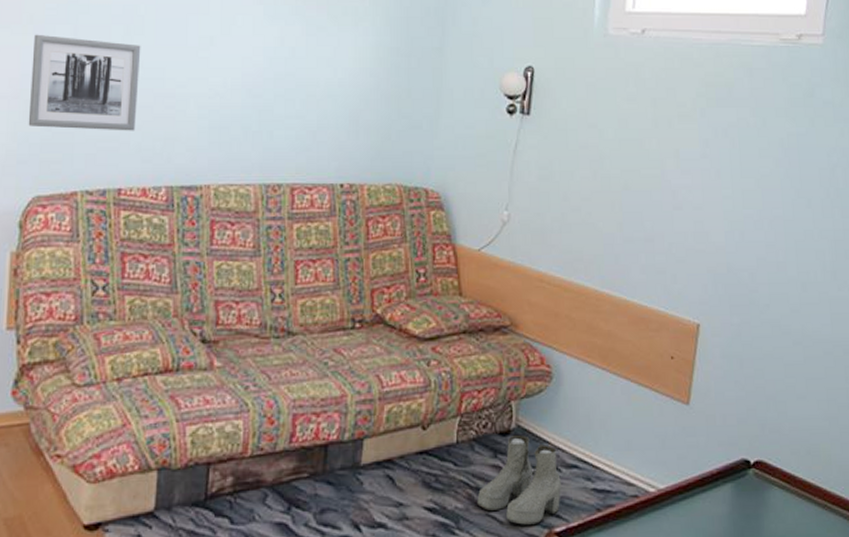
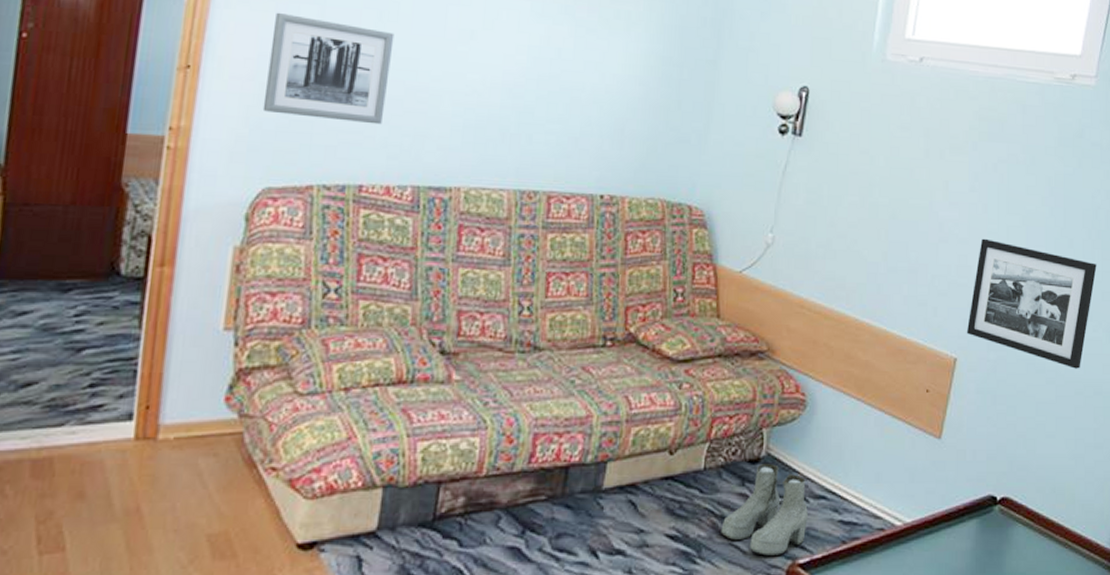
picture frame: none [707,203,838,329] -> present [966,238,1097,369]

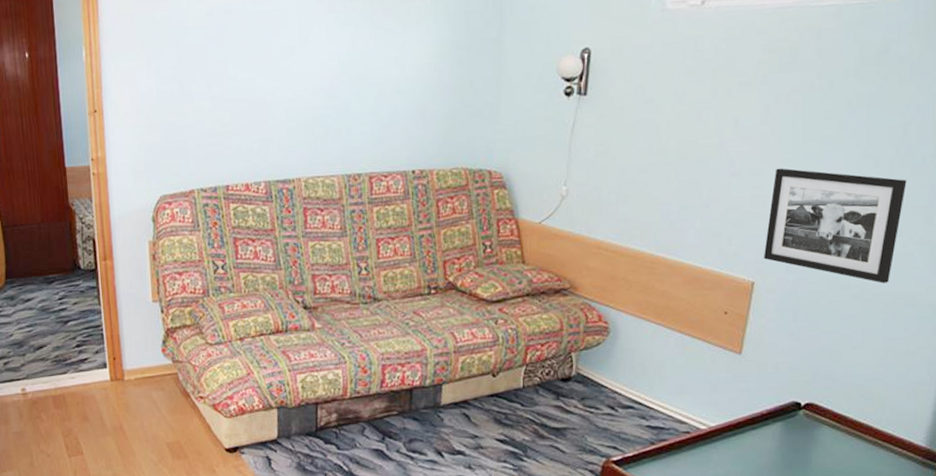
wall art: present [262,12,395,125] -> none [147,58,236,138]
boots: present [721,464,808,556] -> none [542,381,618,454]

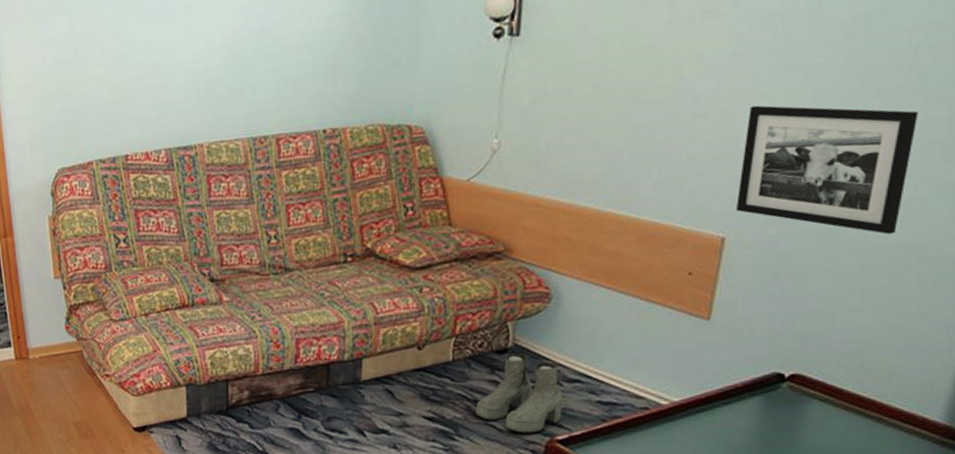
boots: none [542,381,618,454] -> present [475,353,563,433]

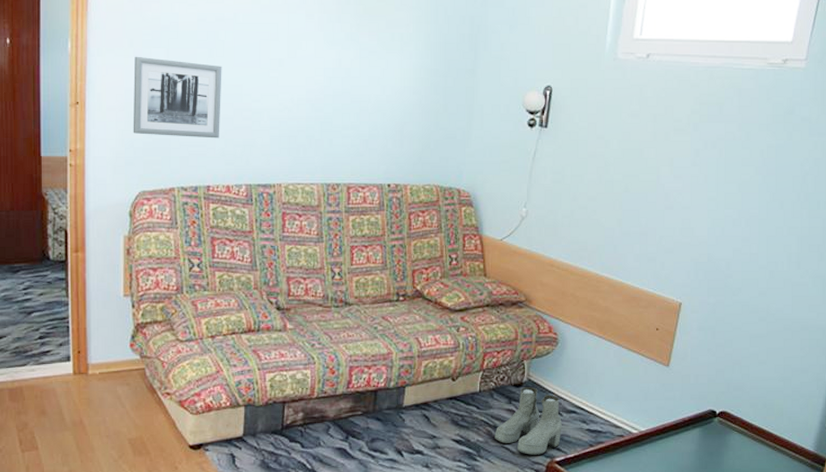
wall art: none [39,23,133,109] -> present [133,56,222,139]
picture frame: present [735,105,918,234] -> none [689,204,805,309]

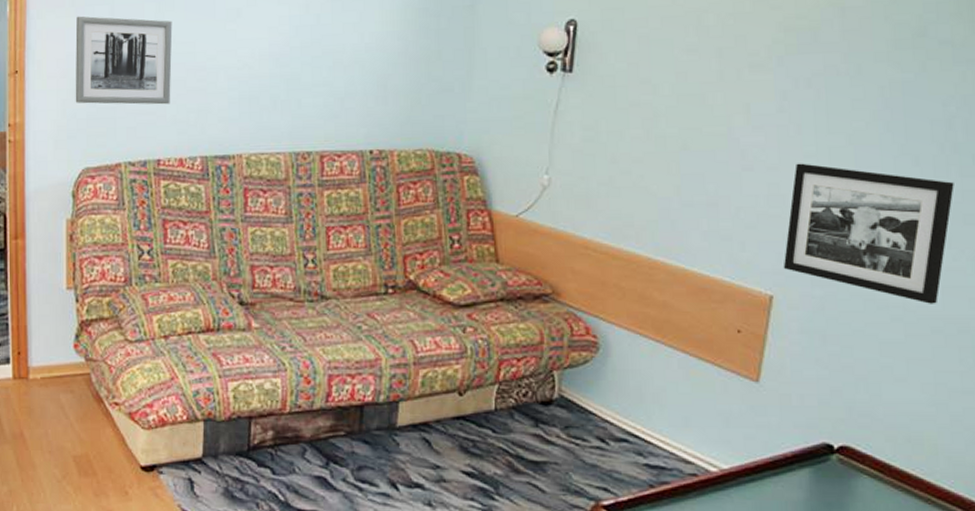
boots: present [495,387,562,455] -> none [517,406,609,496]
picture frame: none [689,204,805,309] -> present [783,163,954,304]

